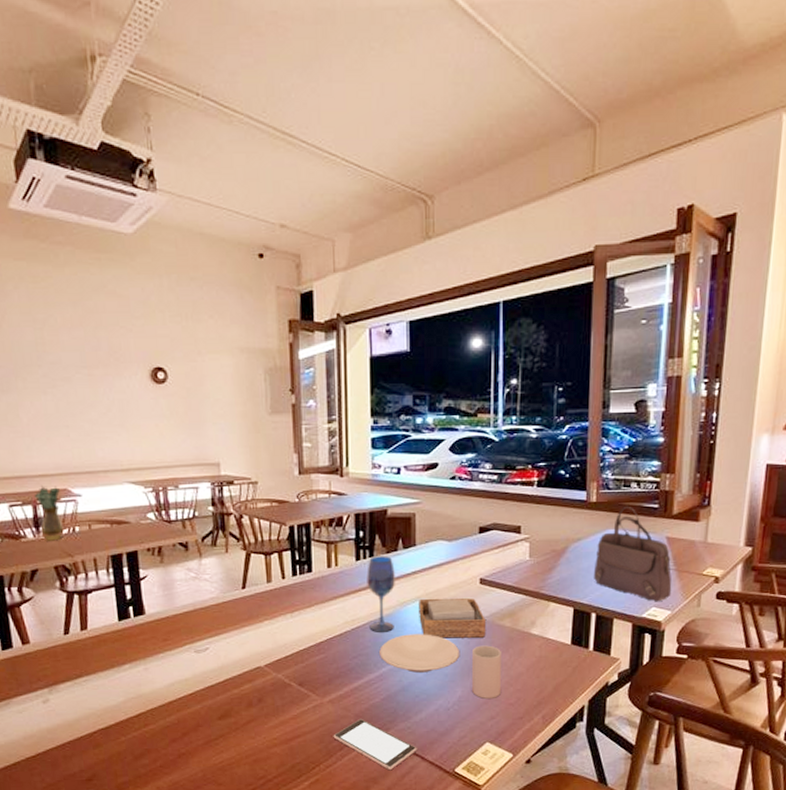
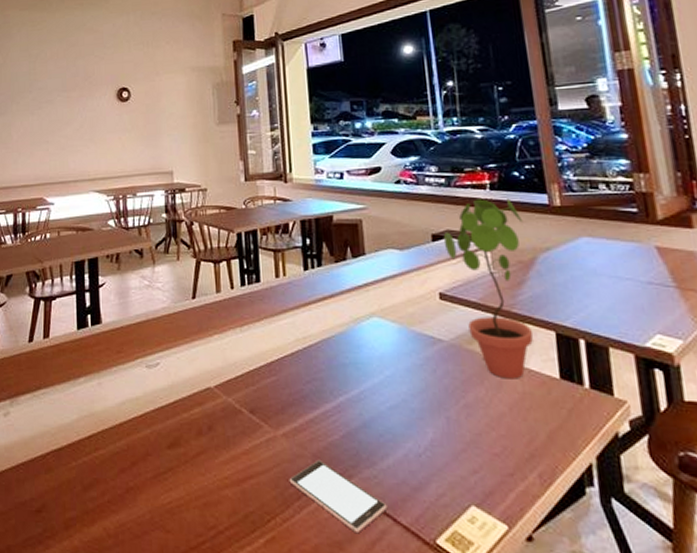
vase: present [34,486,64,541] -> none [15,195,37,247]
wineglass: present [367,556,395,632] -> none [315,266,349,353]
saucer: present [378,634,460,673] -> none [333,357,427,405]
napkin holder: present [419,597,487,639] -> none [374,315,454,365]
cup: present [471,645,501,699] -> none [440,374,481,445]
potted plant: none [489,494,562,647] -> present [443,198,533,379]
handbag: present [594,507,672,602] -> none [570,211,679,328]

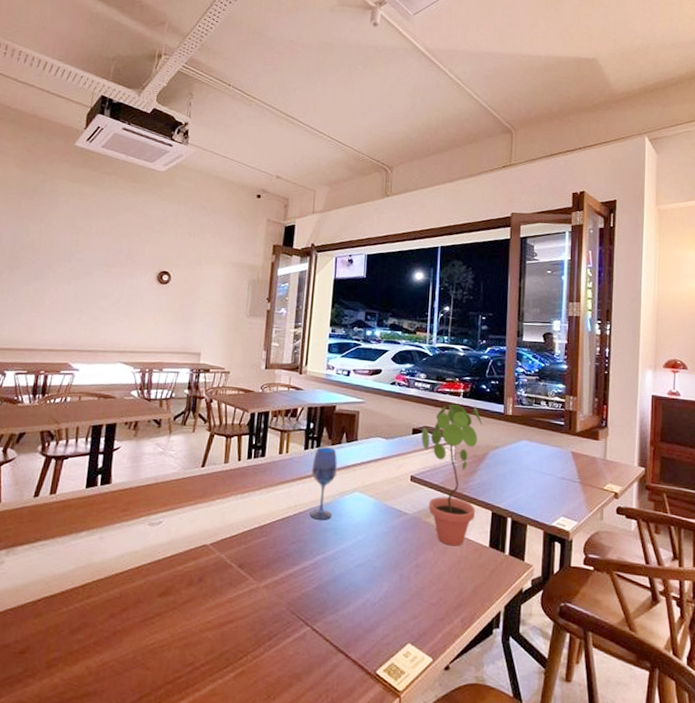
smartphone: present [289,460,388,534] -> none [264,608,343,667]
wineglass: none [315,266,349,353] -> present [310,447,338,520]

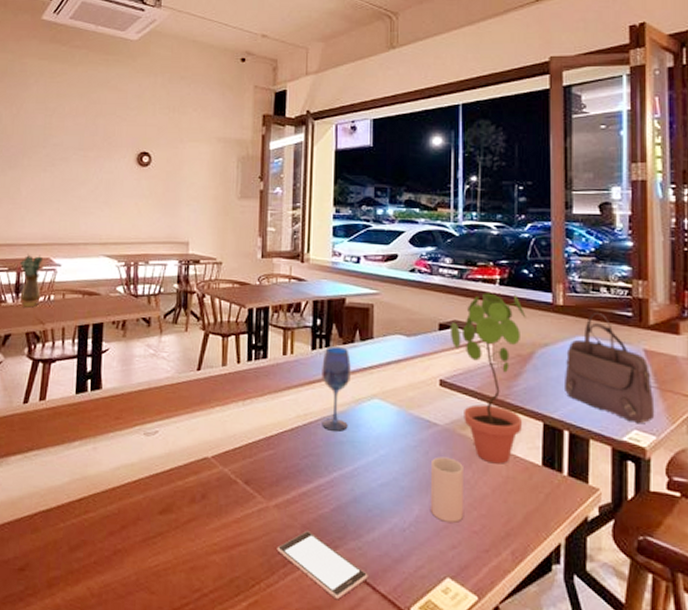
vase: none [36,359,62,408] -> present [19,254,43,308]
smartphone: none [264,608,343,667] -> present [276,531,368,600]
cup: none [397,541,426,596] -> present [430,457,463,523]
handbag: none [510,422,578,512] -> present [565,313,655,424]

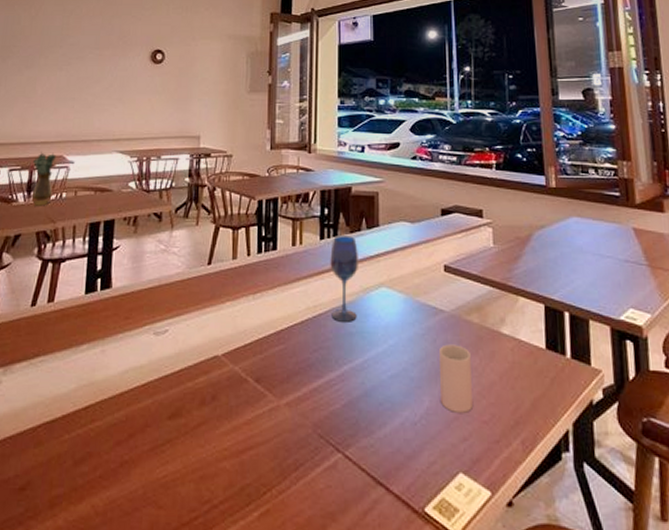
smartphone: present [276,531,368,600] -> none [288,430,381,504]
potted plant: present [449,293,526,464] -> none [451,177,524,349]
handbag: present [565,313,655,424] -> none [561,194,648,303]

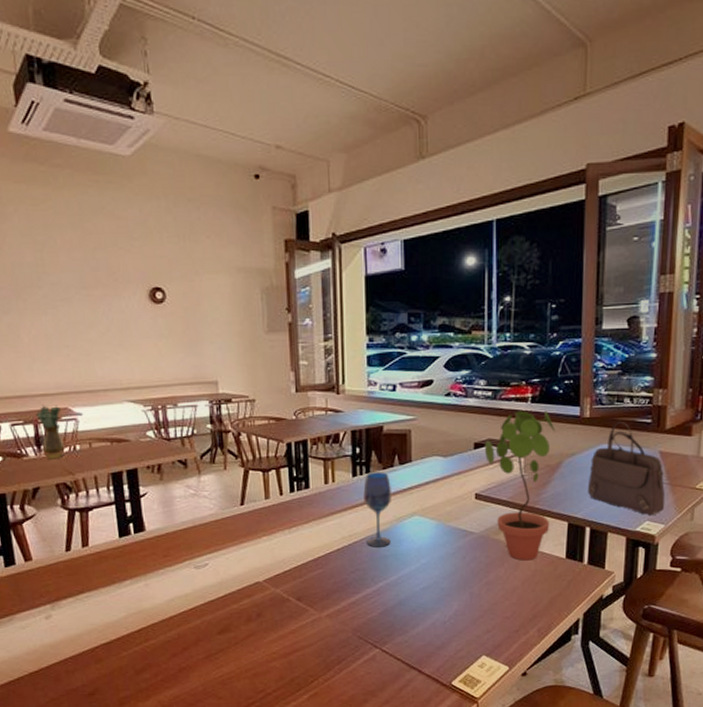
cup: present [438,344,472,413] -> none [467,559,497,612]
potted plant: none [451,177,524,349] -> present [484,410,556,561]
handbag: none [561,194,648,303] -> present [588,422,666,516]

